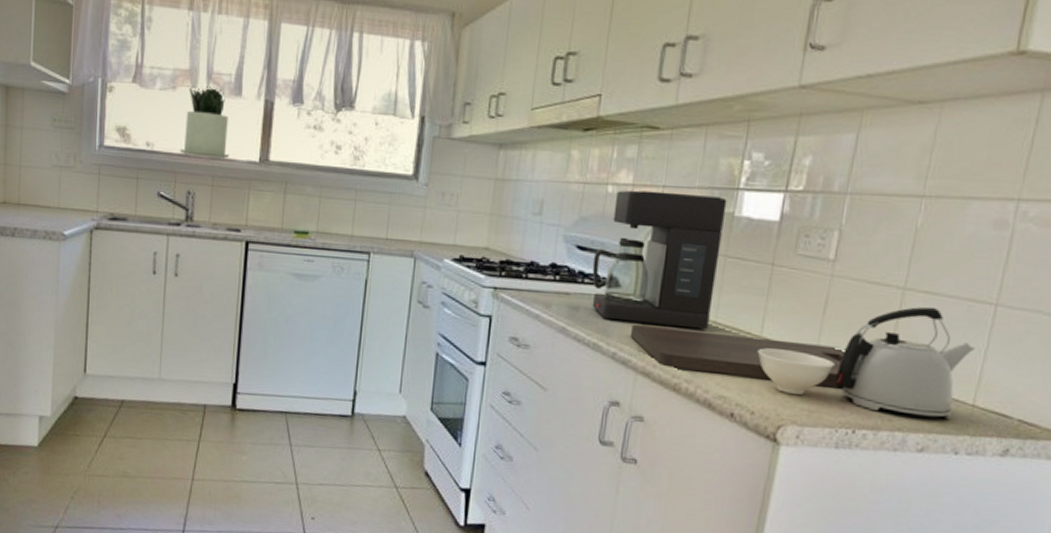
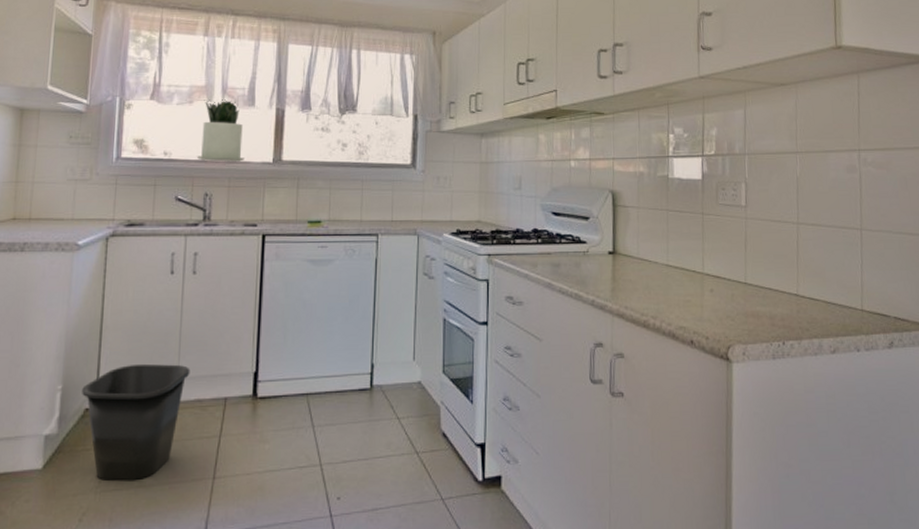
waste bin: none [71,360,172,471] -> present [82,363,190,481]
coffee maker: present [592,190,727,330] -> none [566,163,663,273]
cutting board: present [629,324,846,389] -> none [603,273,767,309]
bowl: present [757,348,835,396] -> none [702,281,761,319]
kettle: present [834,306,975,419] -> none [763,235,854,324]

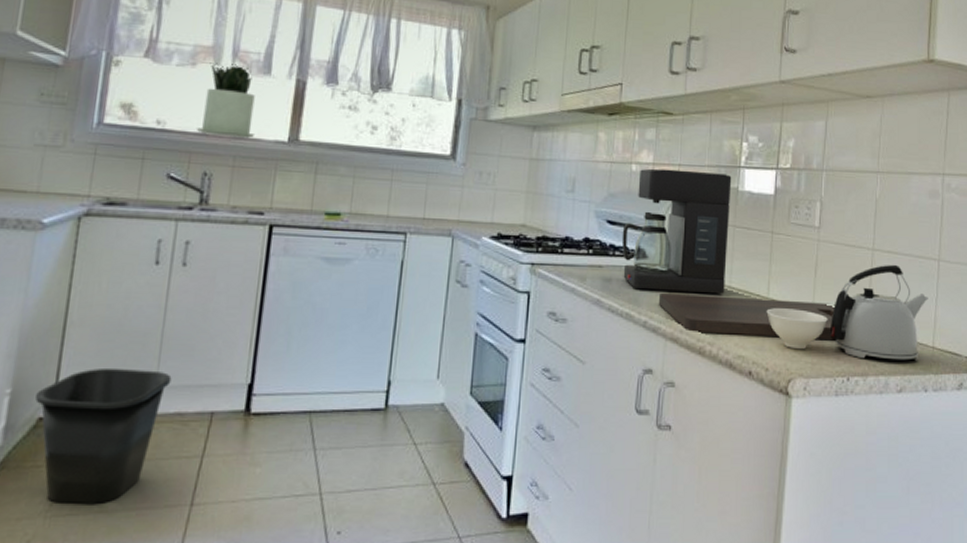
coffee maker: none [566,163,663,273] -> present [621,168,732,294]
cutting board: none [603,273,767,309] -> present [658,292,835,341]
bowl: none [702,281,761,319] -> present [766,308,828,350]
kettle: none [763,235,854,324] -> present [829,264,928,361]

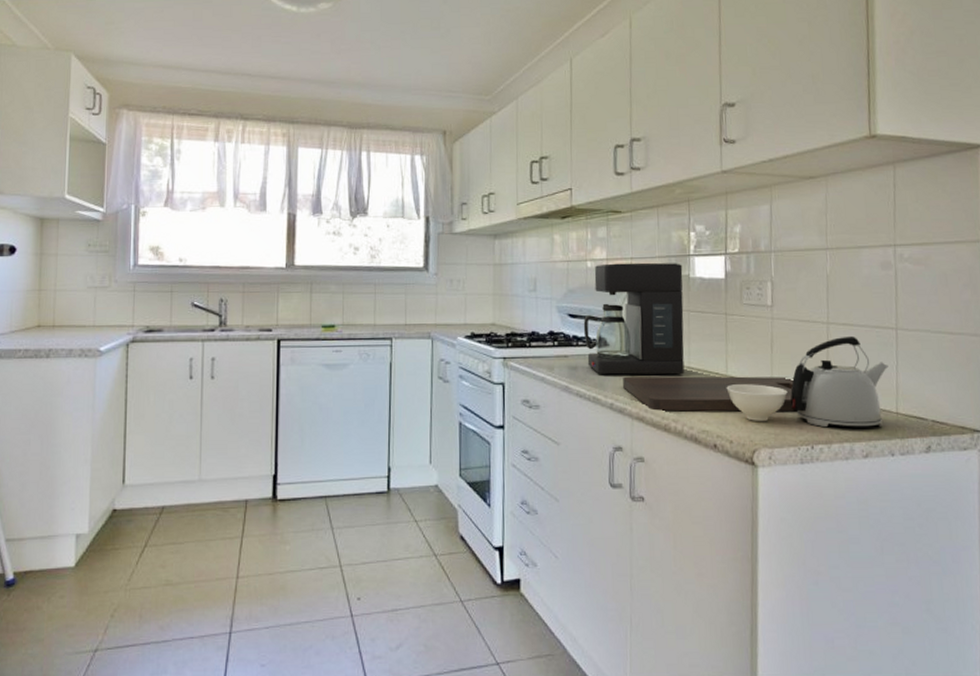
waste bin: present [35,367,172,505] -> none [109,466,212,580]
planter: present [197,62,255,138] -> none [212,205,258,268]

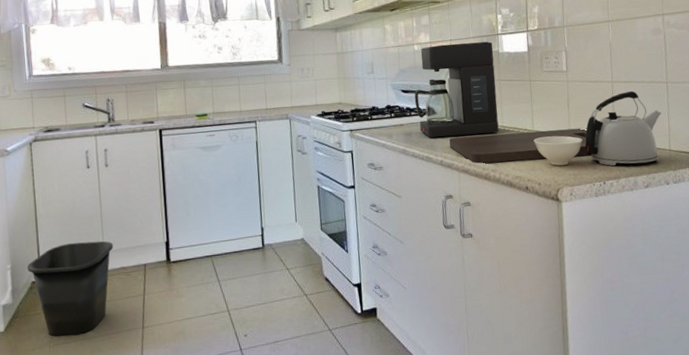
waste bin: none [109,466,212,580] -> present [27,240,114,337]

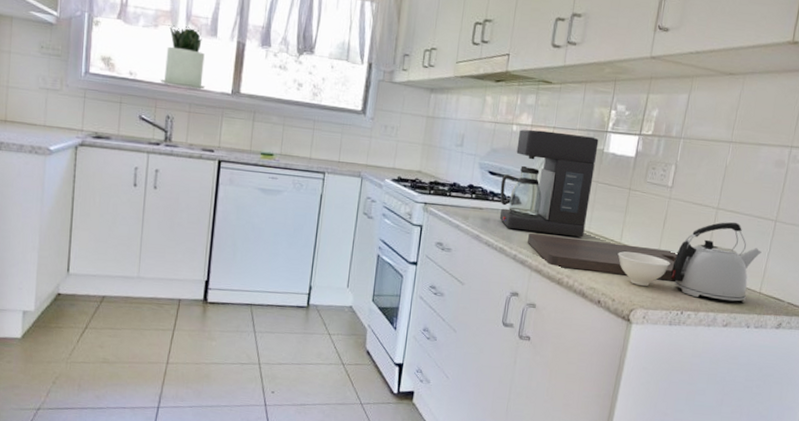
waste bin: present [27,240,114,337] -> none [54,261,150,358]
planter: none [96,18,137,72] -> present [161,25,205,90]

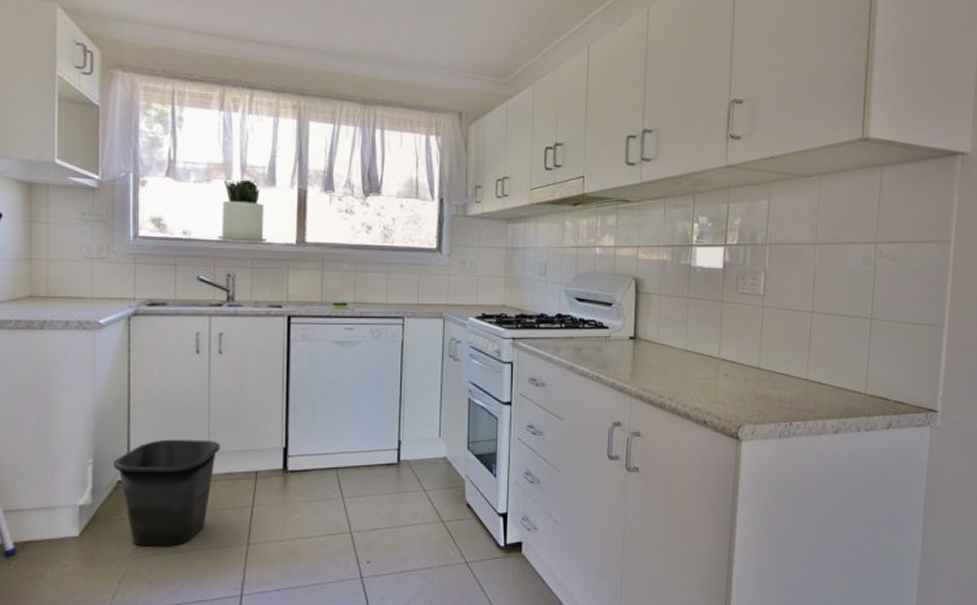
waste bin: none [54,261,150,358] -> present [113,439,221,547]
coffee maker: present [499,129,599,238] -> none [590,251,685,357]
cutting board: present [527,232,678,281] -> none [623,357,778,392]
bowl: present [617,251,671,287] -> none [718,366,772,401]
kettle: present [670,222,762,303] -> none [774,324,861,407]

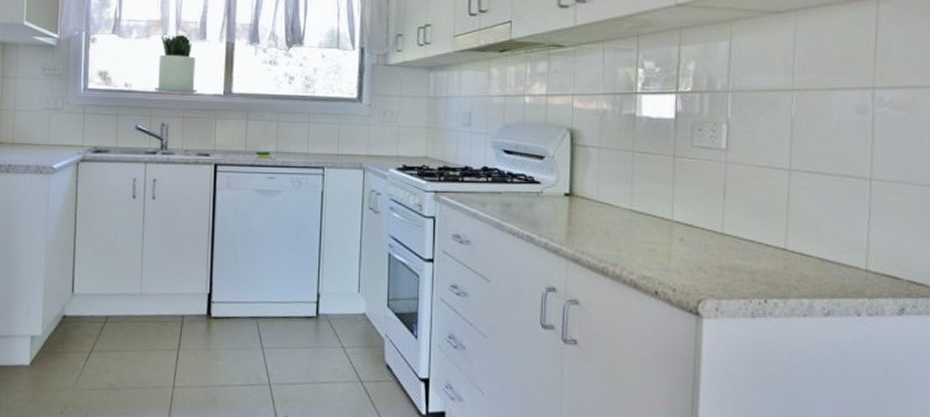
waste bin: present [113,439,221,547] -> none [60,278,152,383]

